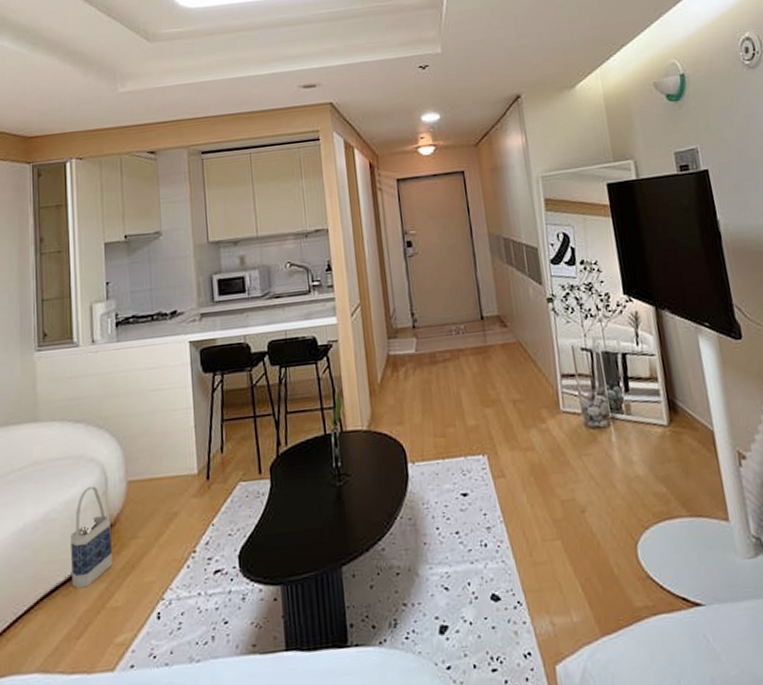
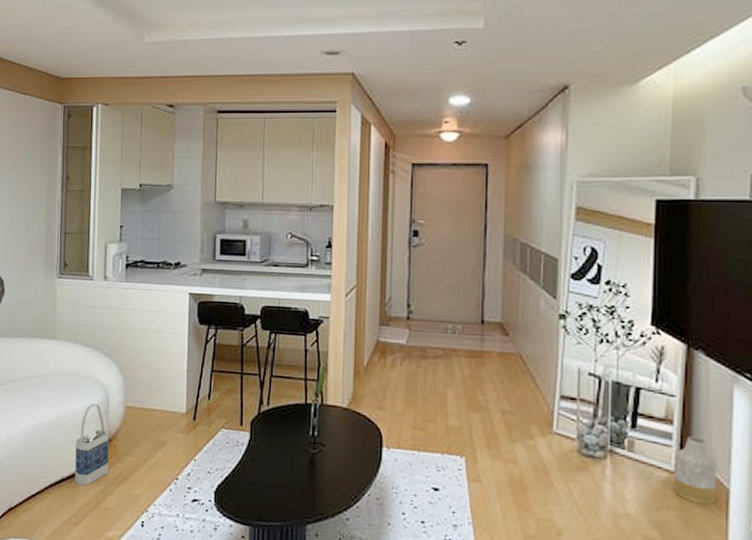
vase: none [664,388,705,451] -> present [674,436,717,505]

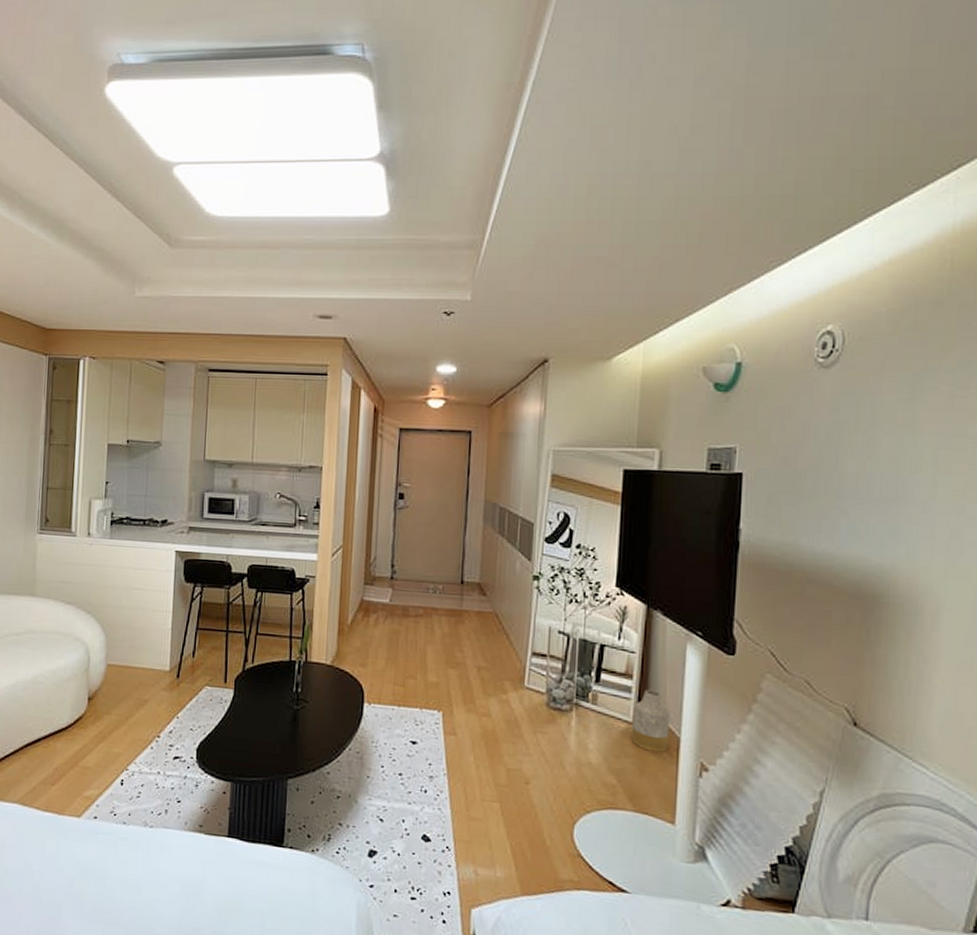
bag: present [75,403,109,486] -> none [52,661,89,745]

